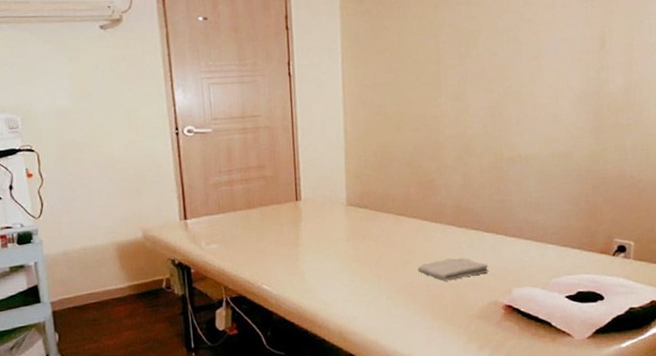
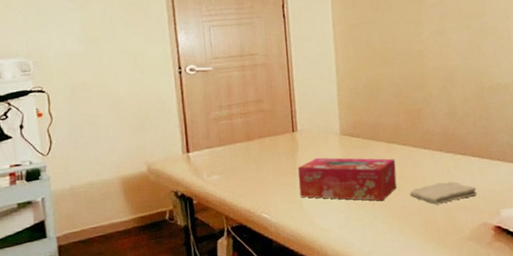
tissue box: none [300,228,405,276] -> present [298,157,397,201]

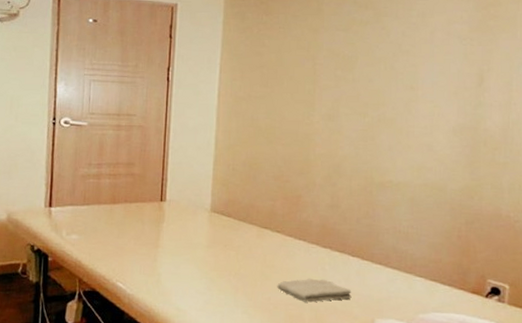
tissue box: present [298,157,397,201] -> none [159,232,265,289]

